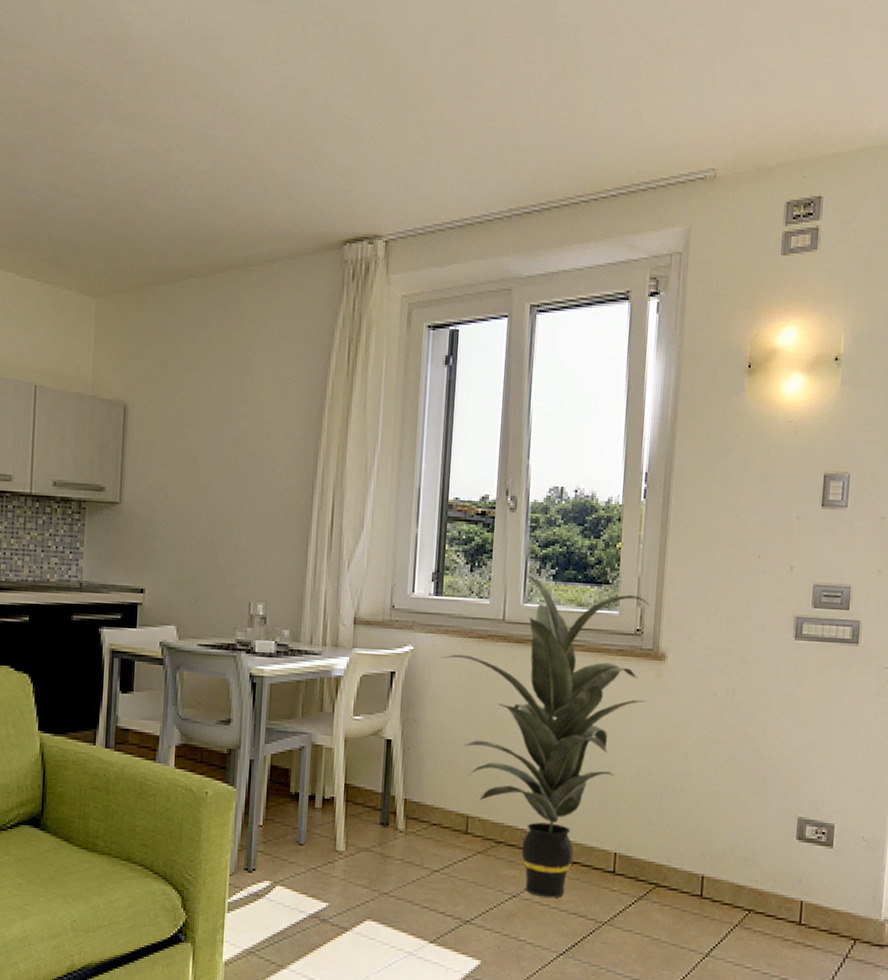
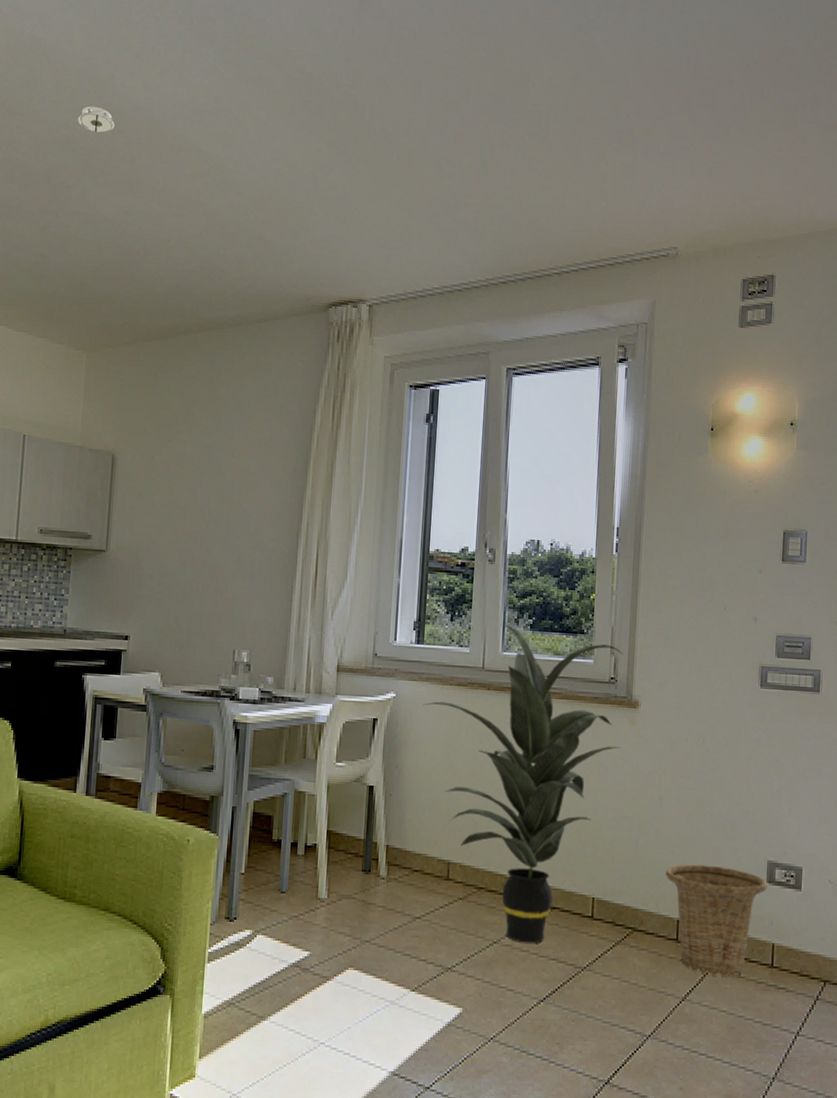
smoke detector: none [80,35,120,64] -> present [76,106,116,133]
basket: none [691,820,797,933] -> present [666,864,767,977]

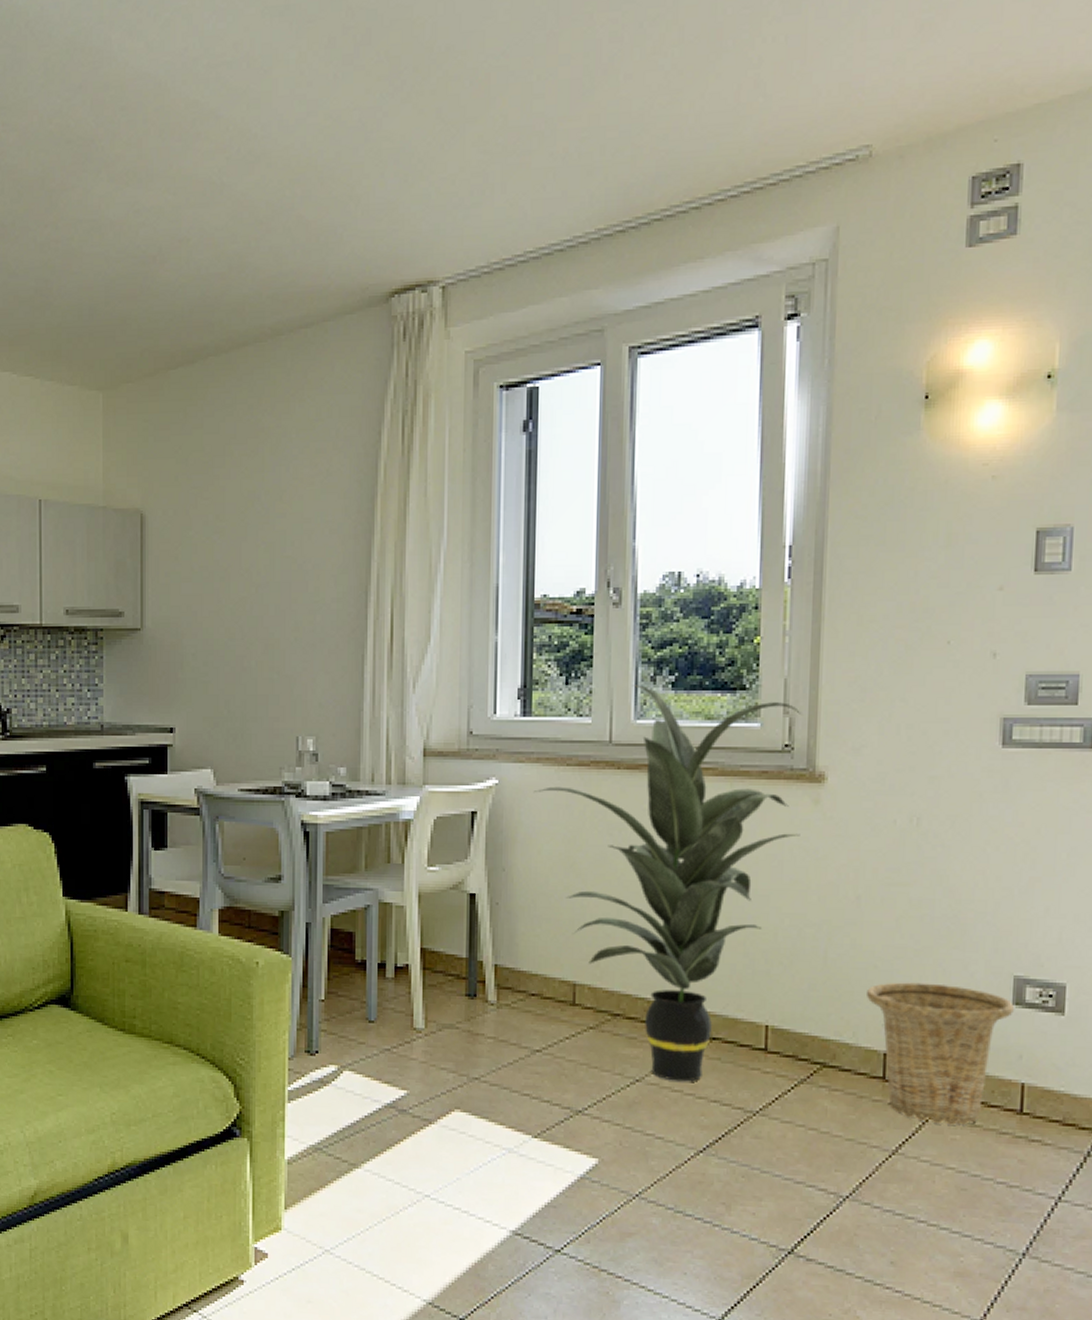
smoke detector: present [76,106,116,133] -> none [71,81,116,116]

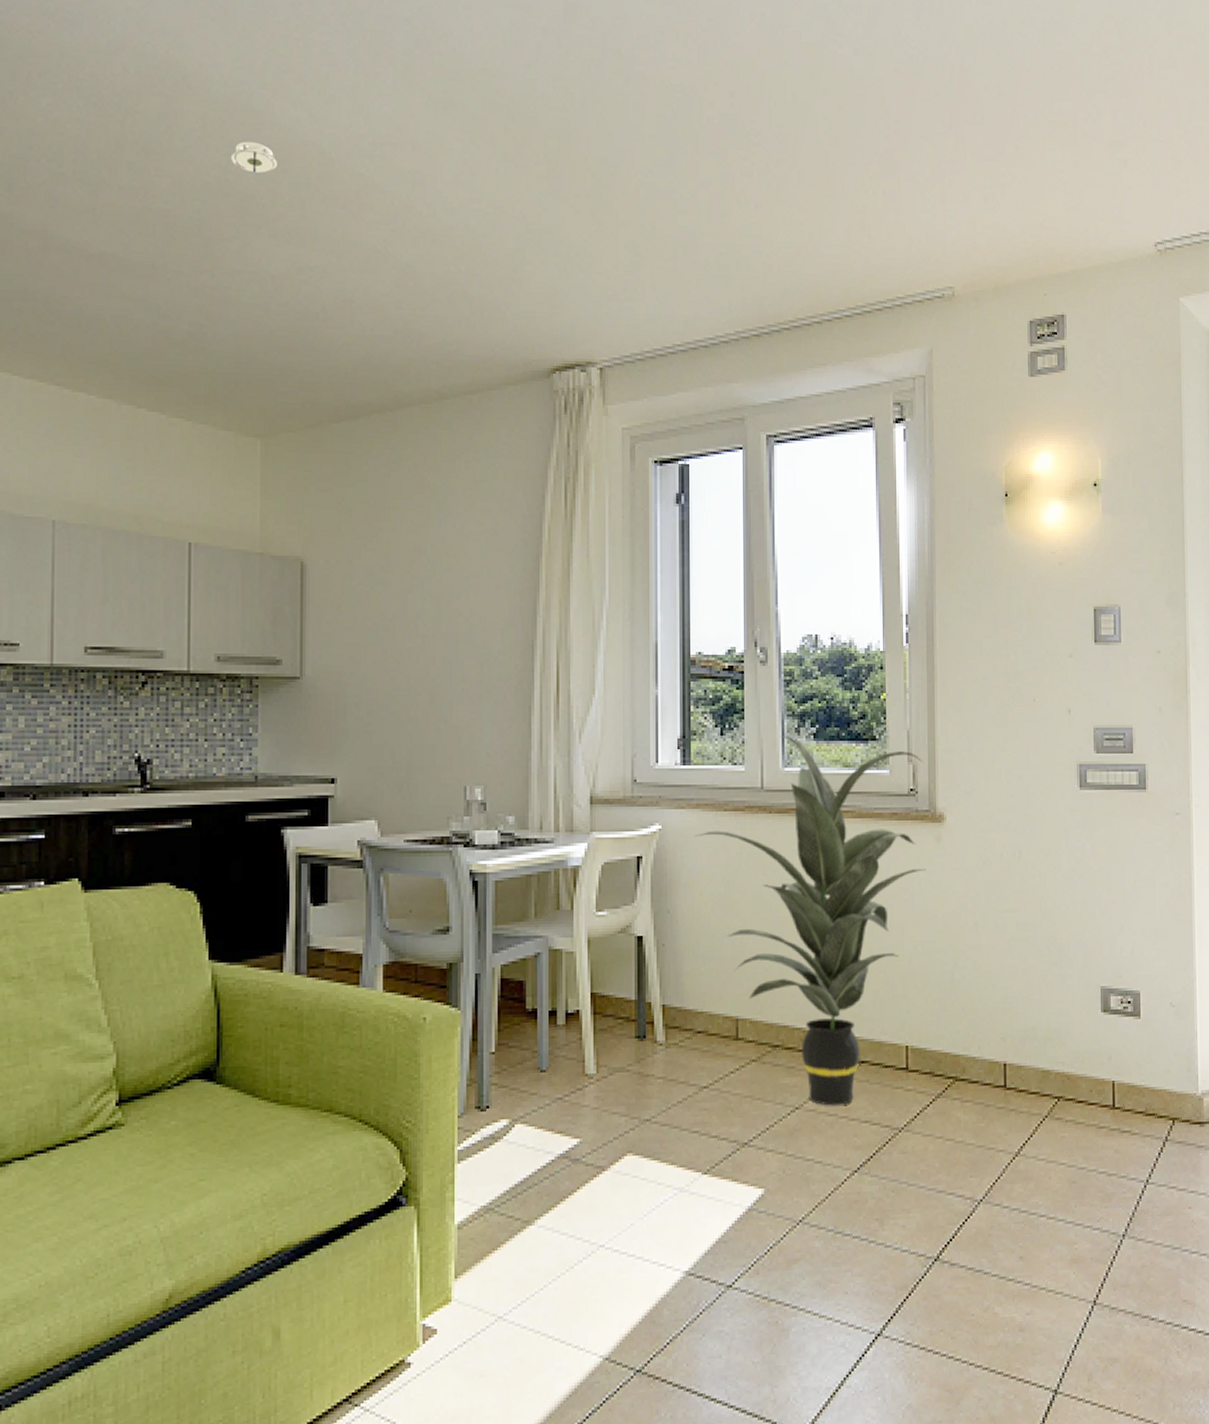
smoke detector: none [71,81,116,116] -> present [230,141,278,173]
basket: present [867,982,1014,1125] -> none [988,997,1102,1125]

